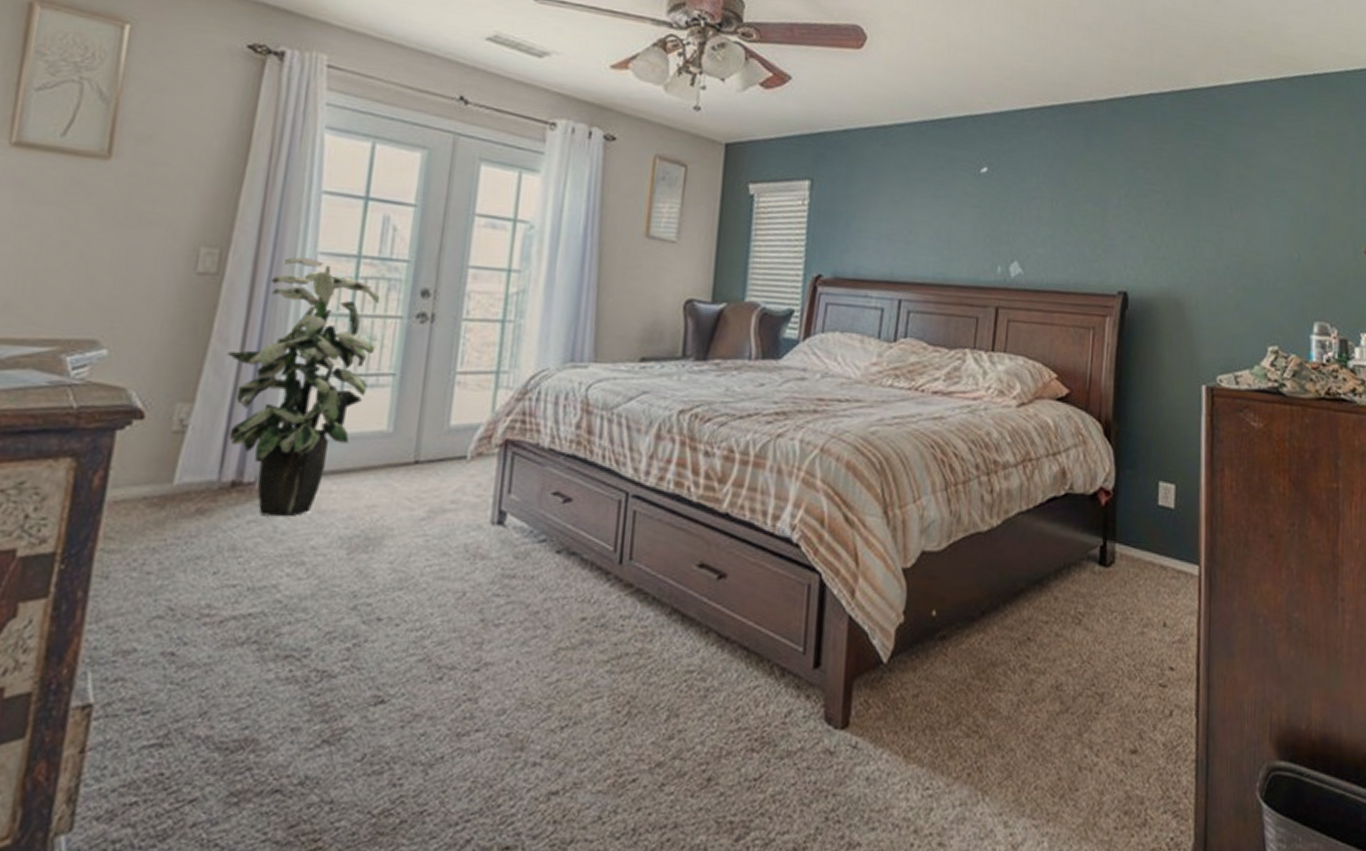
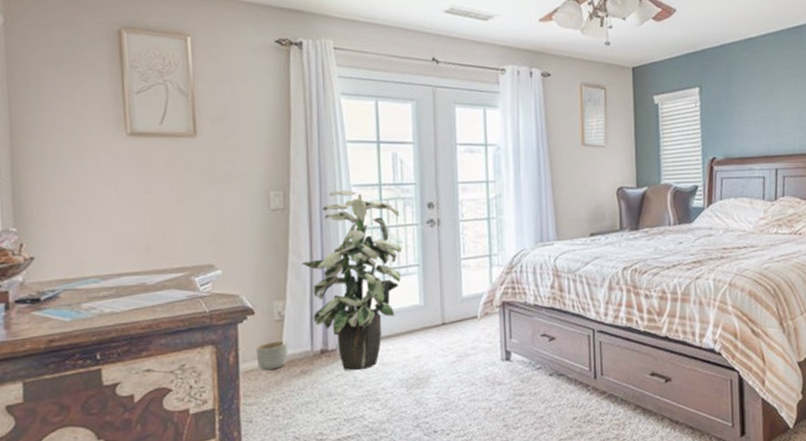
planter: none [134,461,185,504] -> present [256,341,288,371]

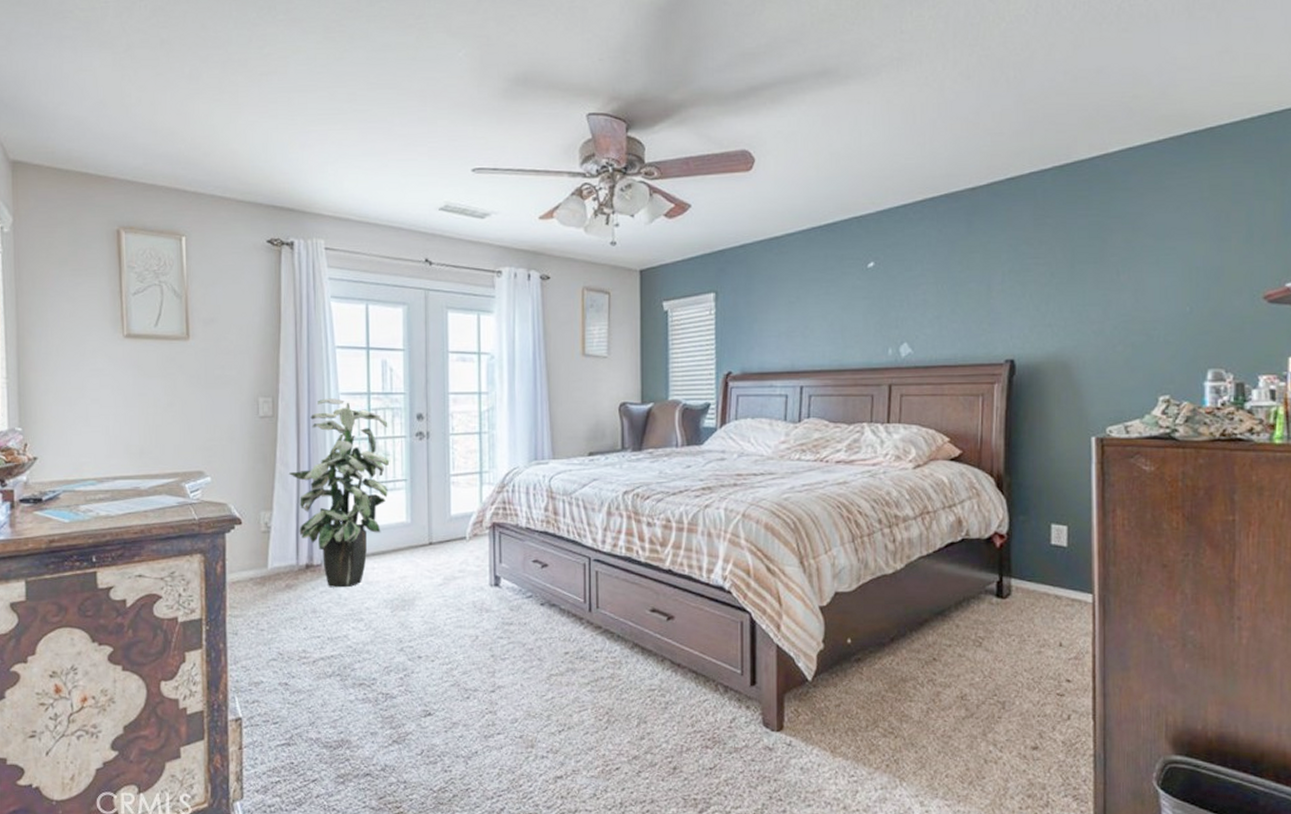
planter: present [256,341,288,371] -> none [242,553,274,583]

